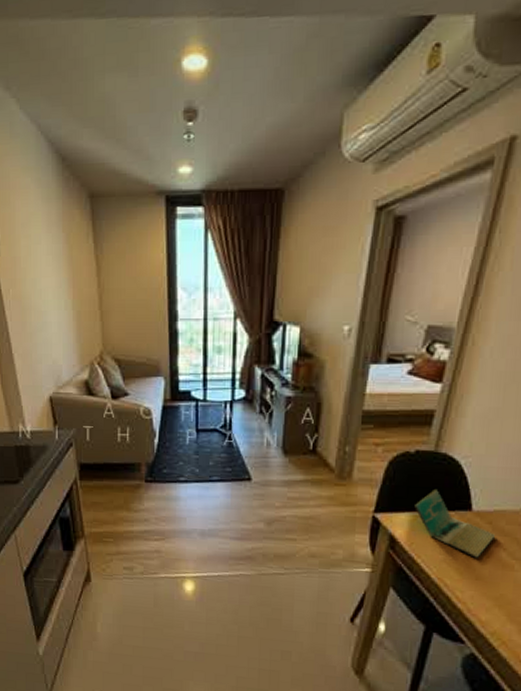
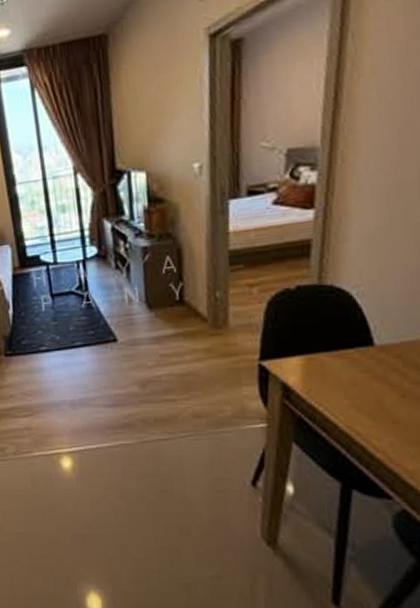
notebook: present [414,488,496,558] -> none [305,326,409,399]

